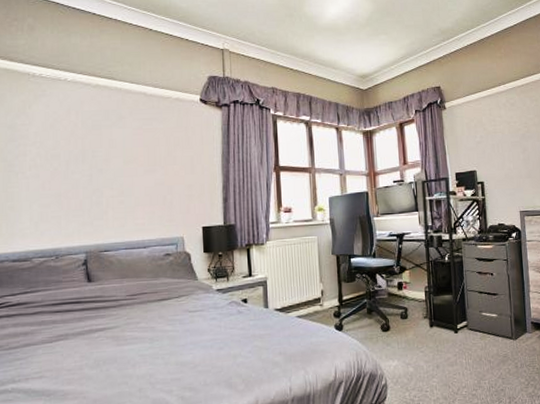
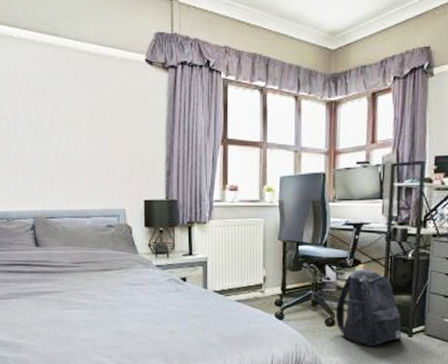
backpack: none [389,274,449,347] -> present [336,268,402,347]

